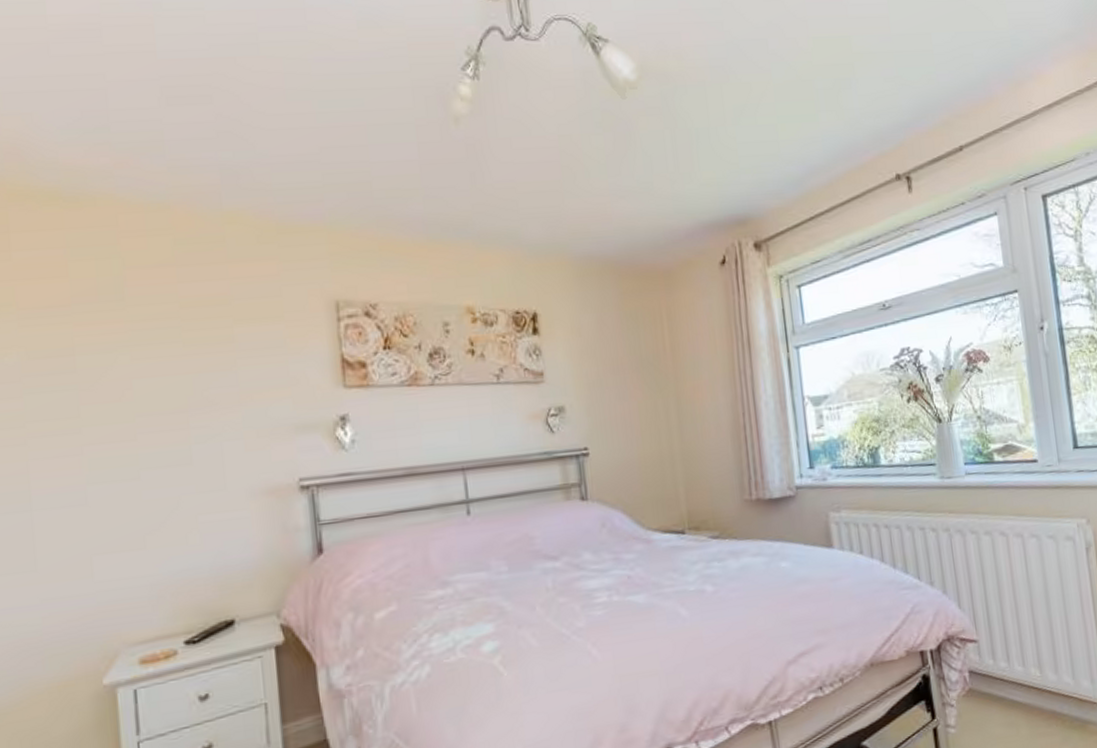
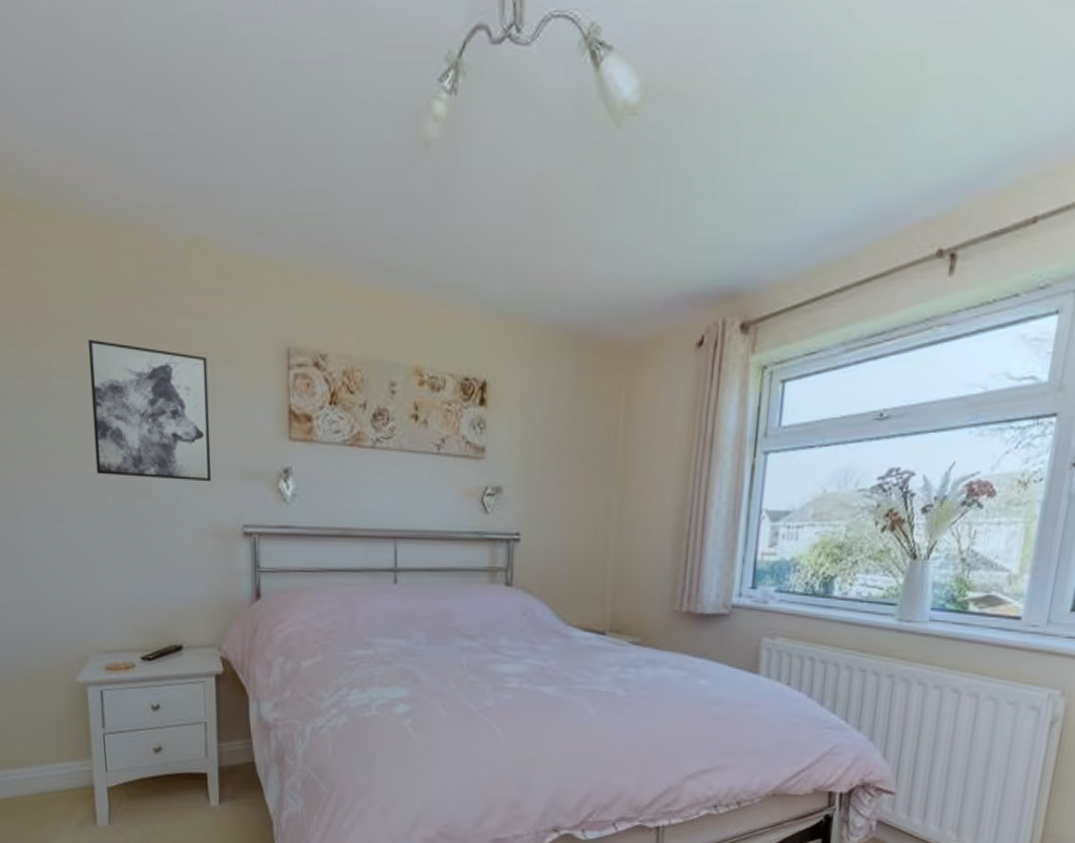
wall art: none [117,312,262,448] -> present [87,339,212,482]

